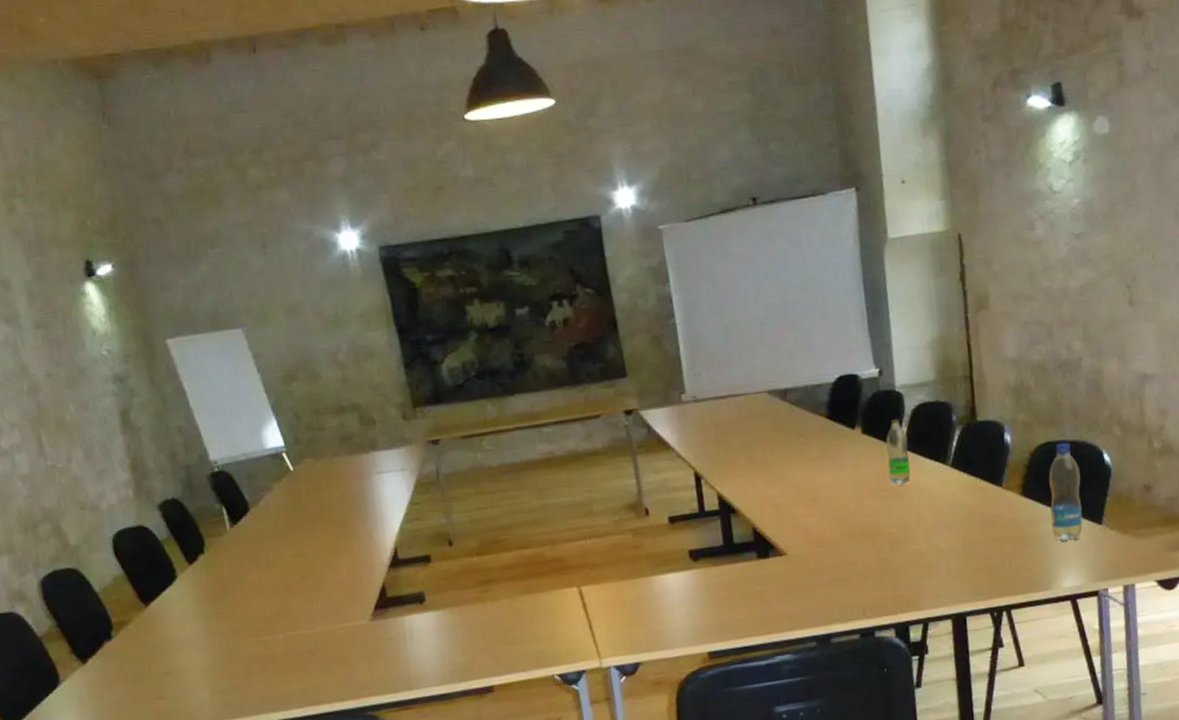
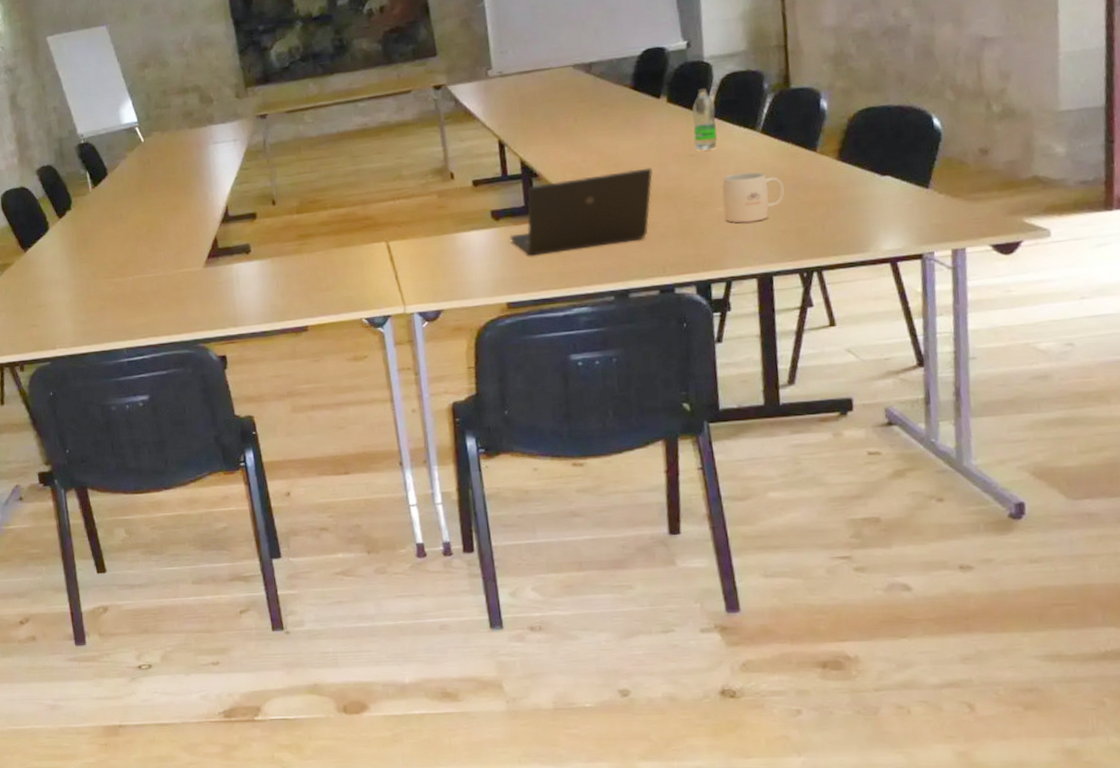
laptop: none [709,503,850,599] -> present [510,167,653,255]
mug: none [916,507,975,562] -> present [722,171,785,223]
bottle: present [1048,442,1083,541] -> none [869,107,907,205]

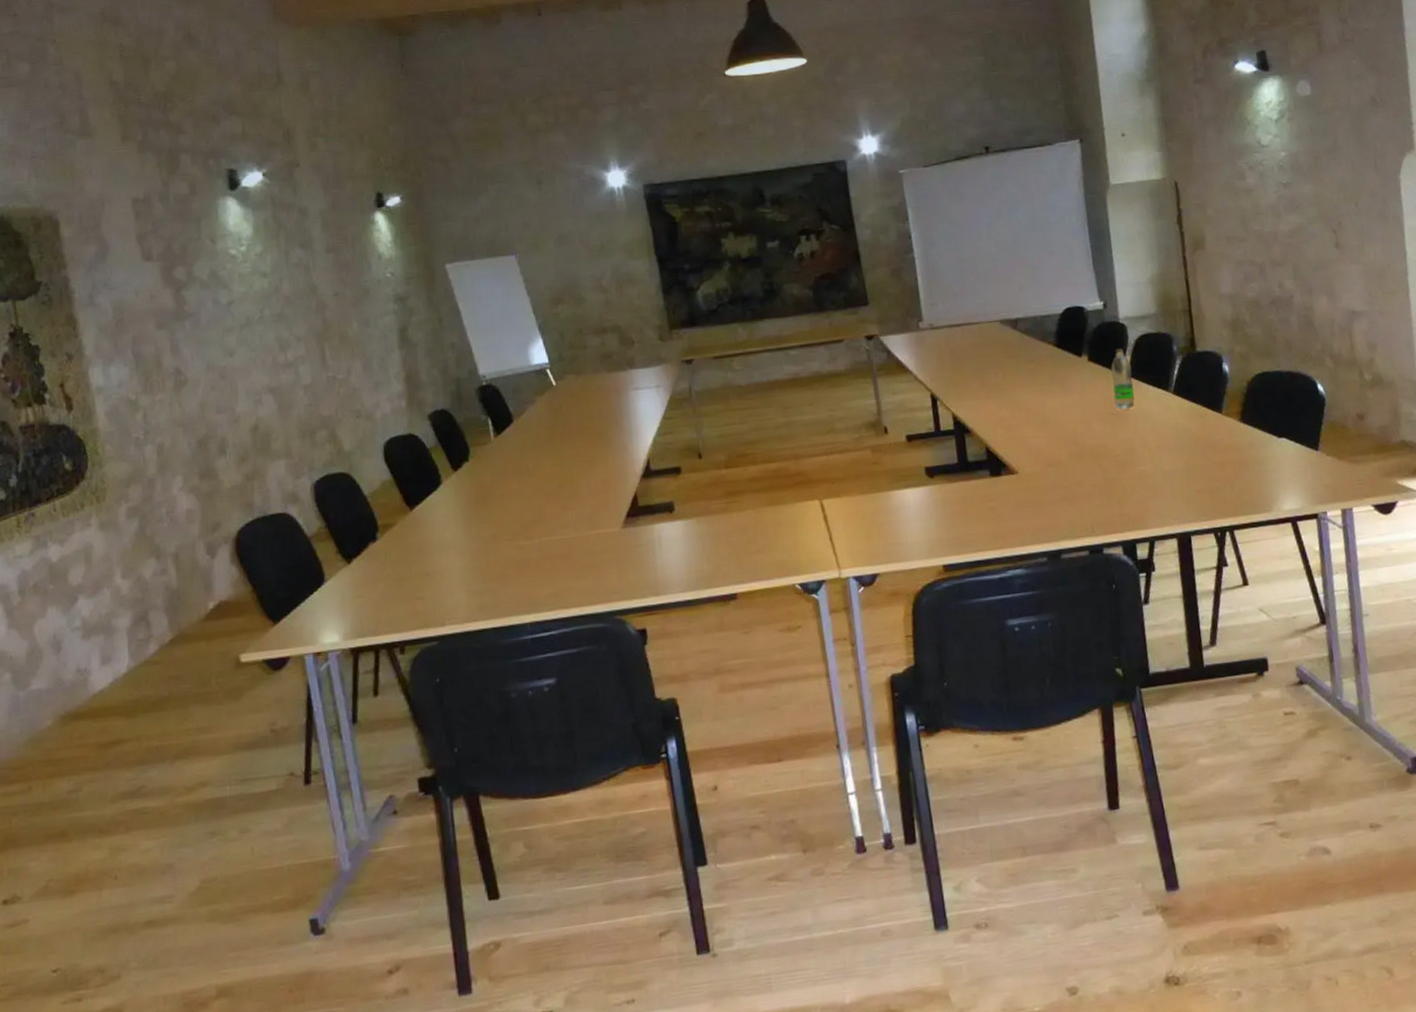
laptop: present [510,167,653,255] -> none [944,425,1078,515]
mug: present [722,171,785,223] -> none [1141,431,1197,483]

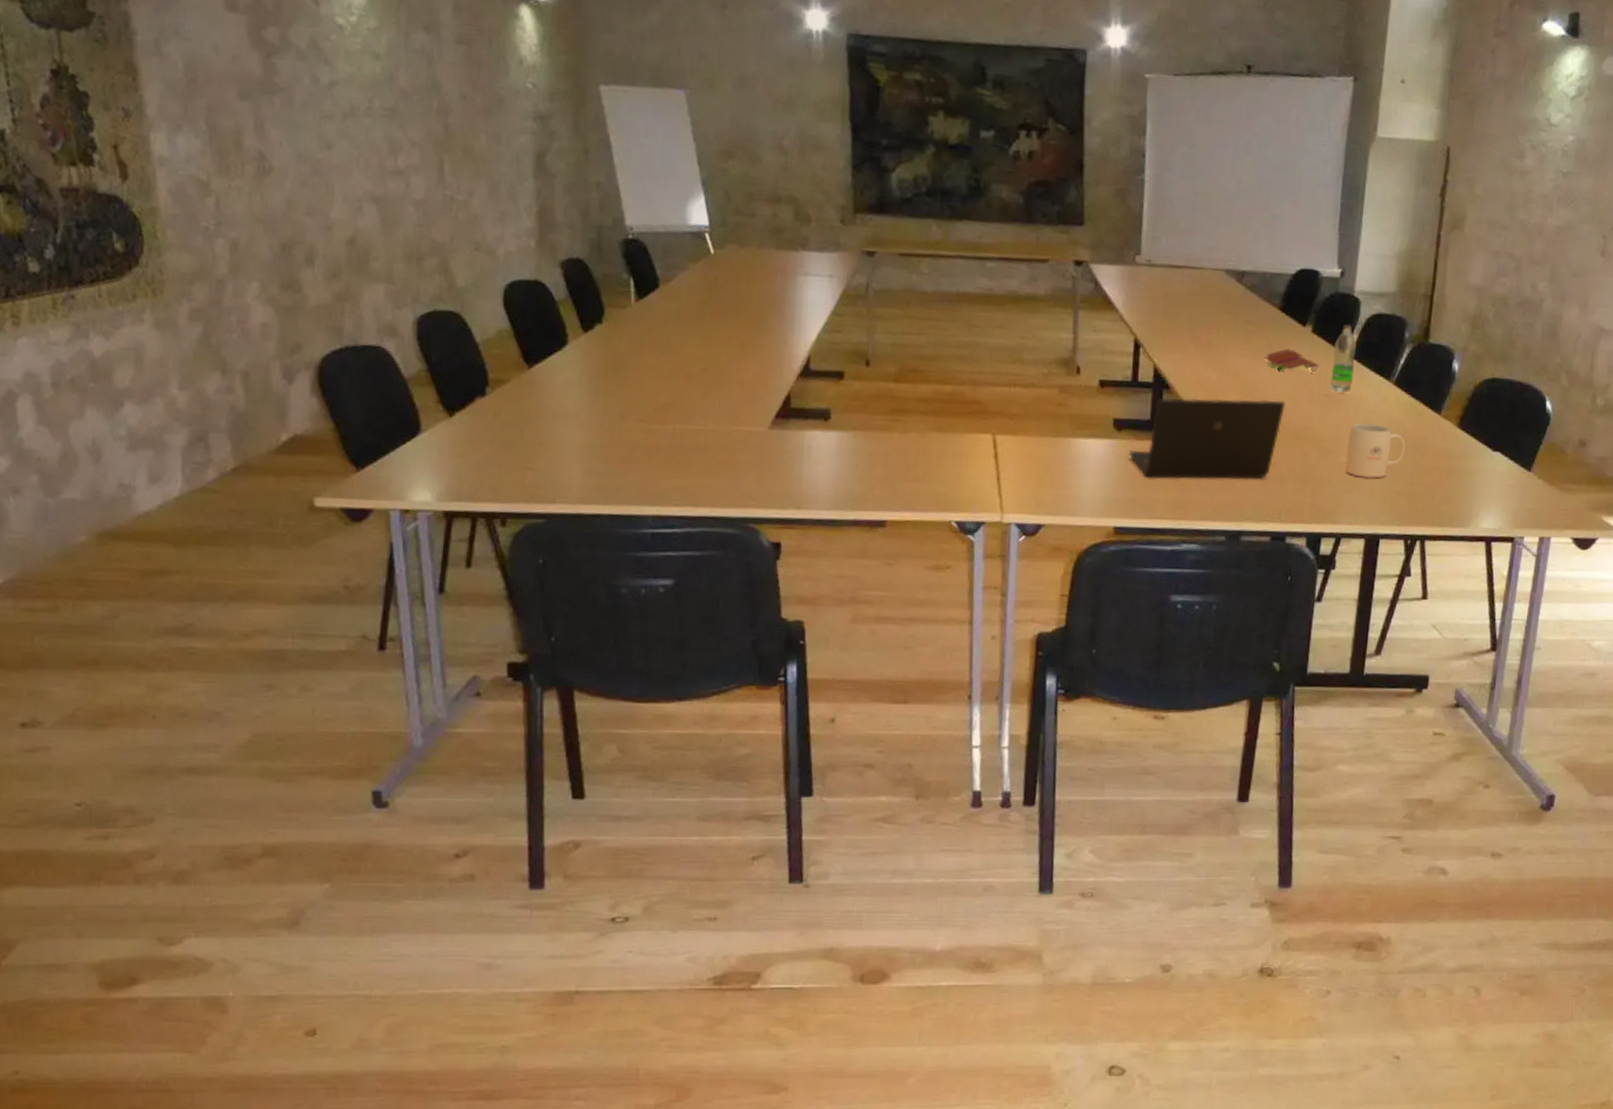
laptop: none [944,425,1078,515] -> present [1129,398,1285,479]
papers: none [1050,378,1102,400] -> present [1264,348,1320,373]
mug: none [1141,431,1197,483] -> present [1345,423,1406,479]

